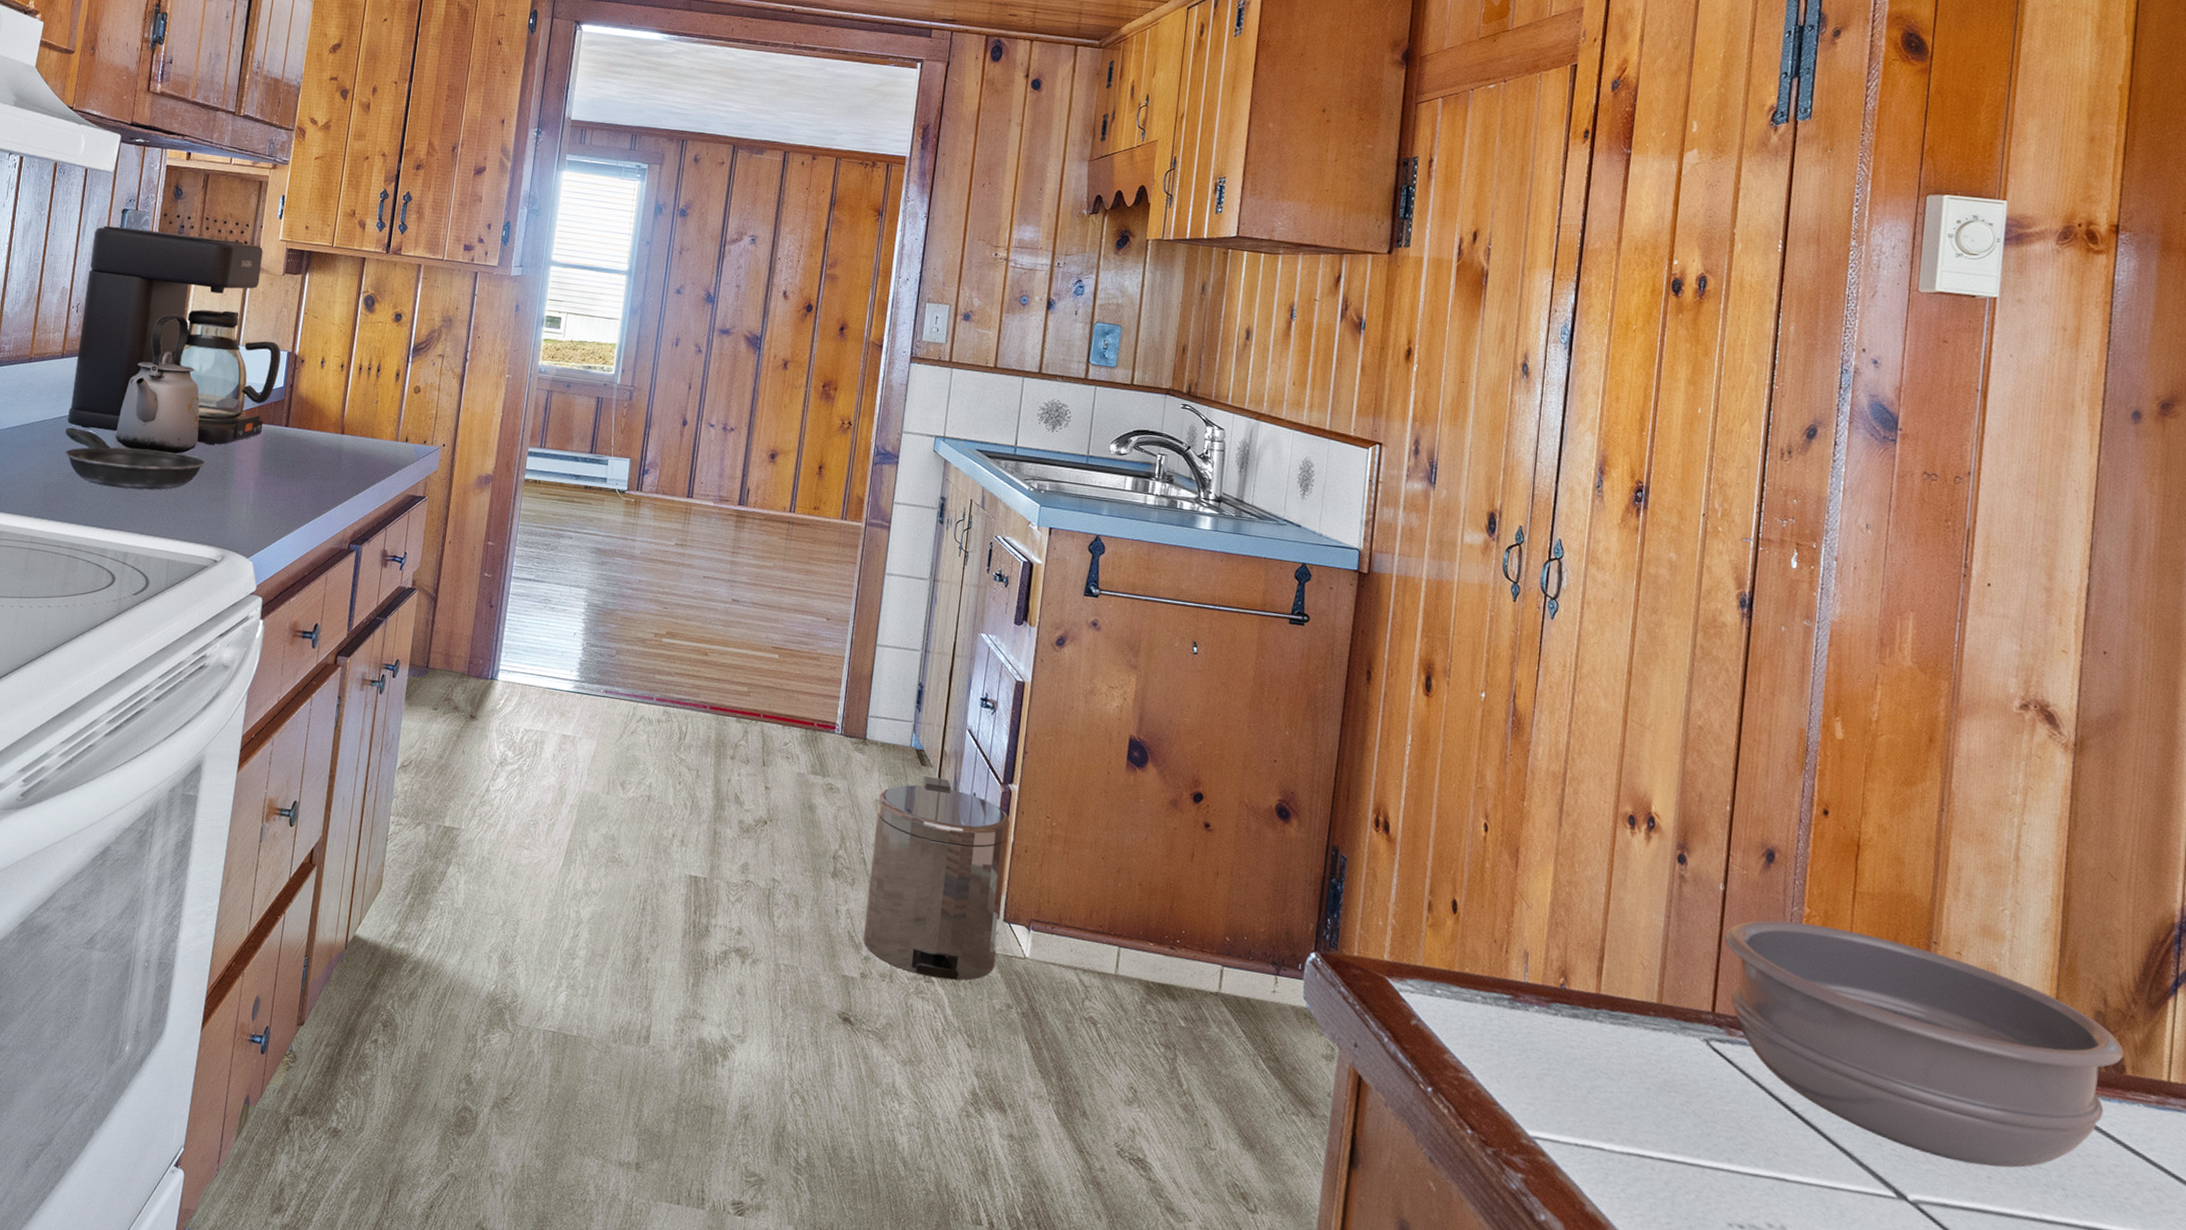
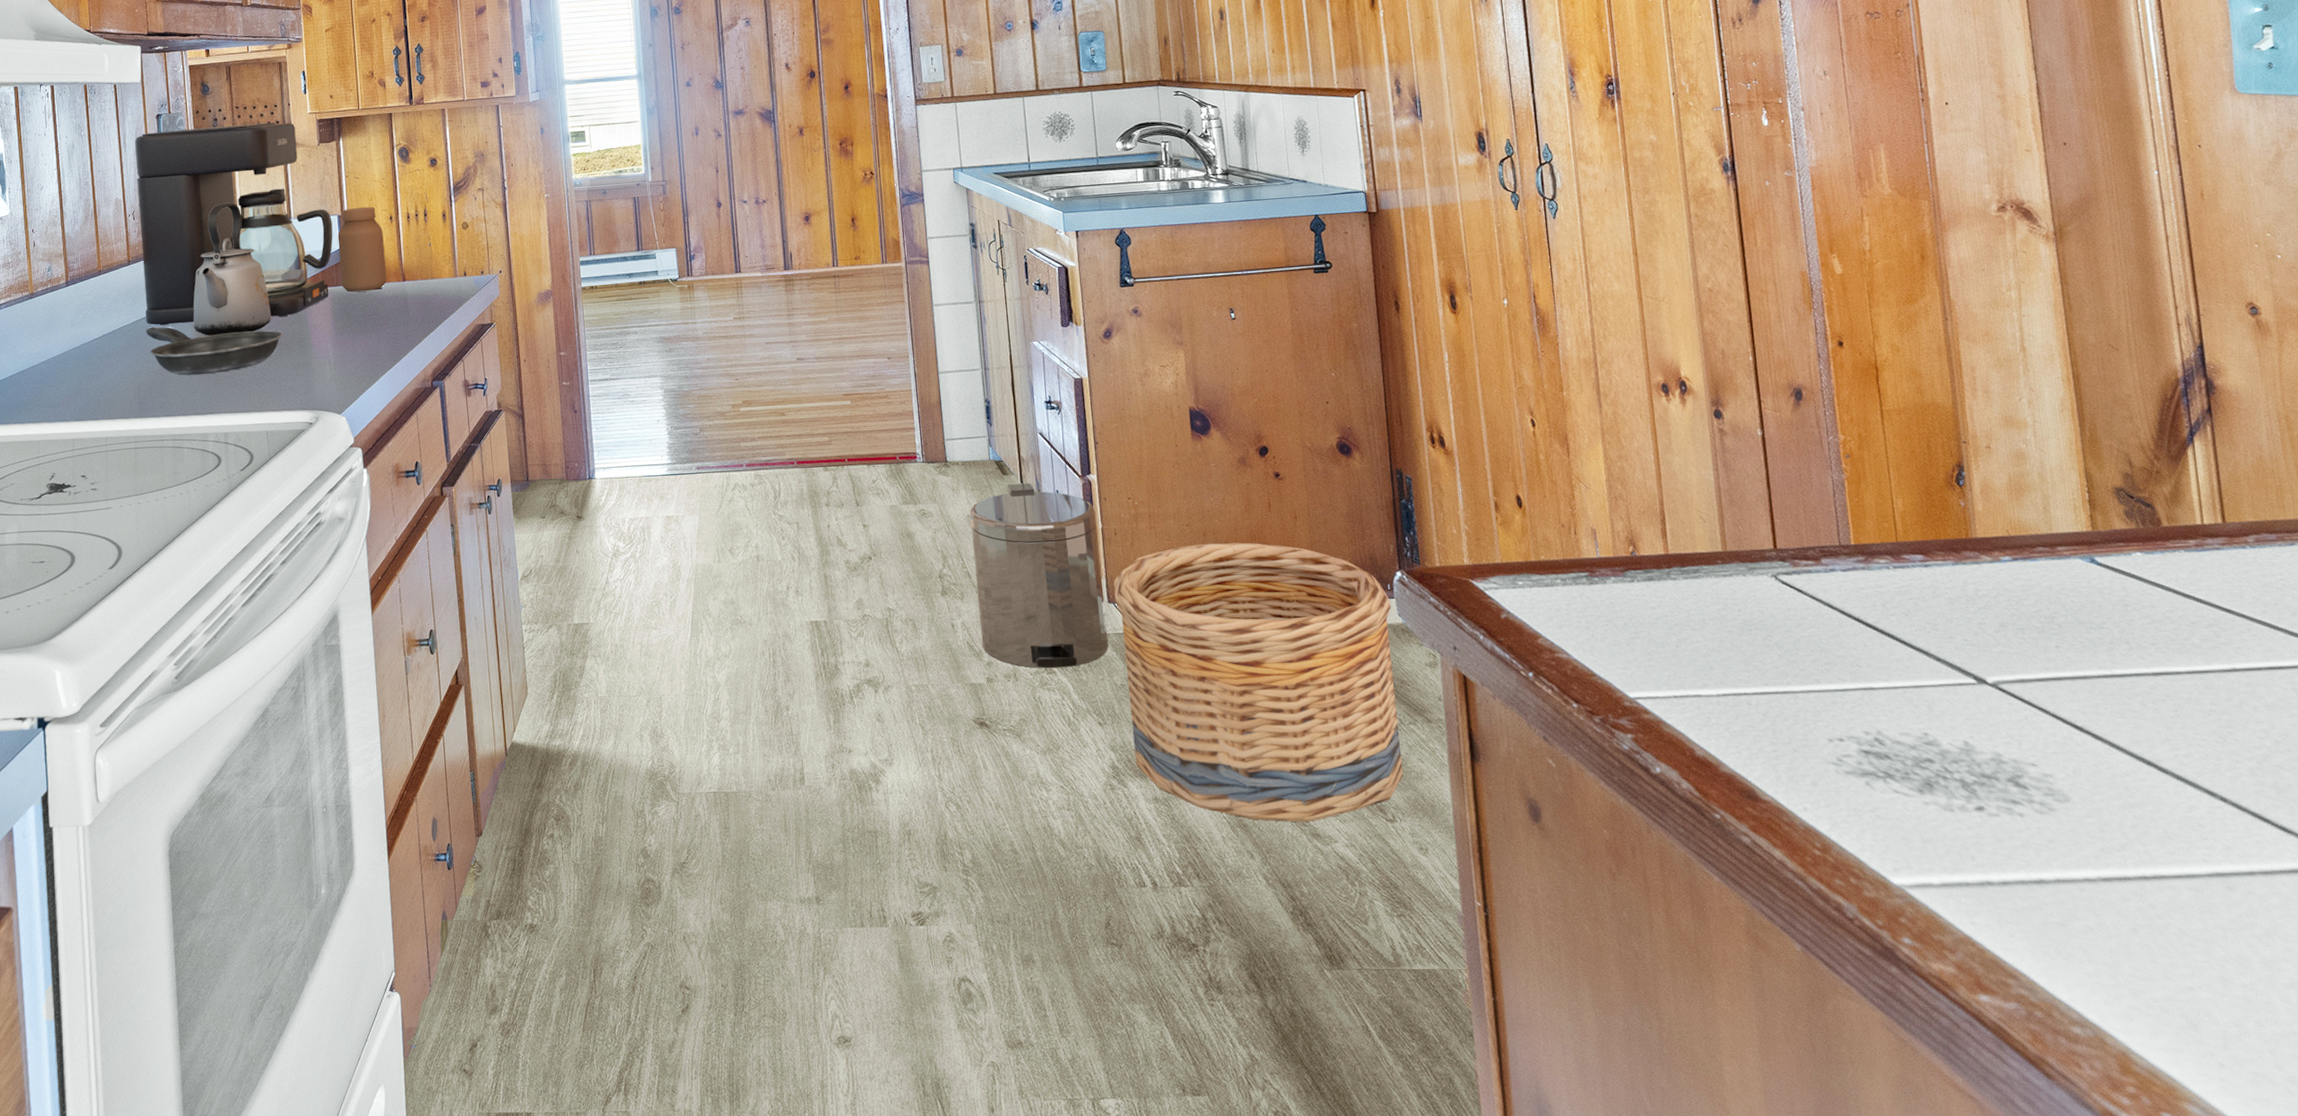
jar: none [277,347,332,438] -> present [337,206,387,293]
basket: none [997,877,1299,1195] -> present [1113,542,1404,823]
bowl: present [1724,920,2124,1168] -> none [1770,447,2157,638]

